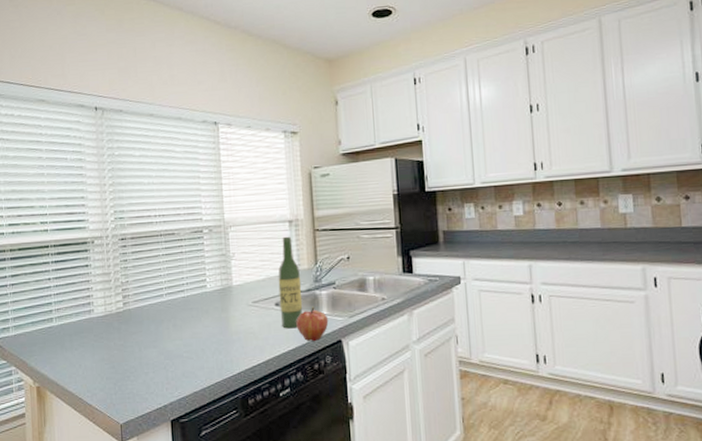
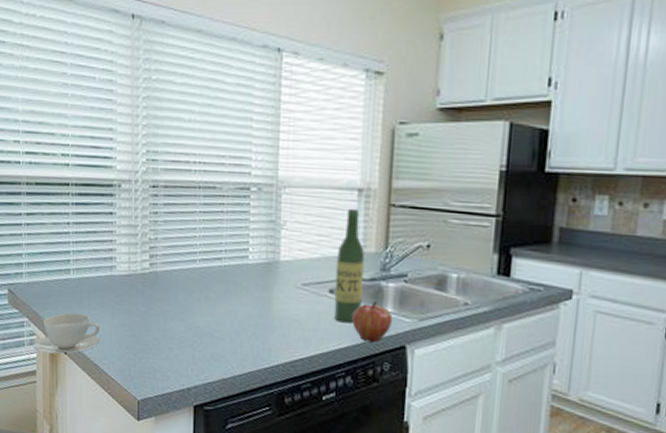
teacup: none [21,355,83,396] -> present [32,312,99,355]

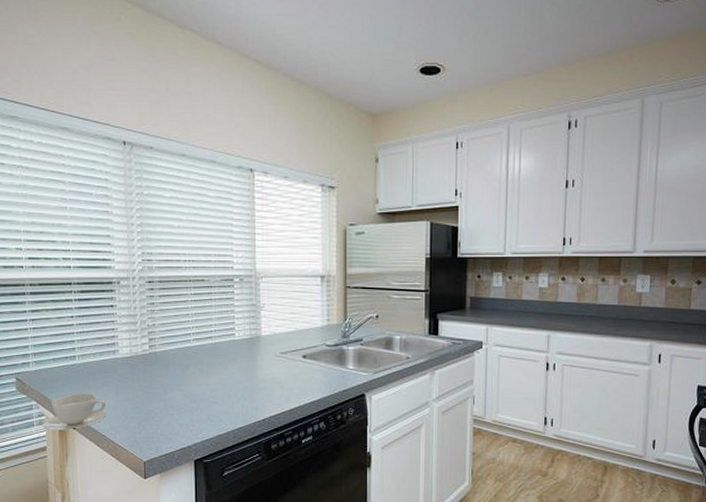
wine bottle: present [334,208,365,324] -> none [307,291,330,381]
fruit: present [352,300,393,343] -> none [322,361,354,394]

